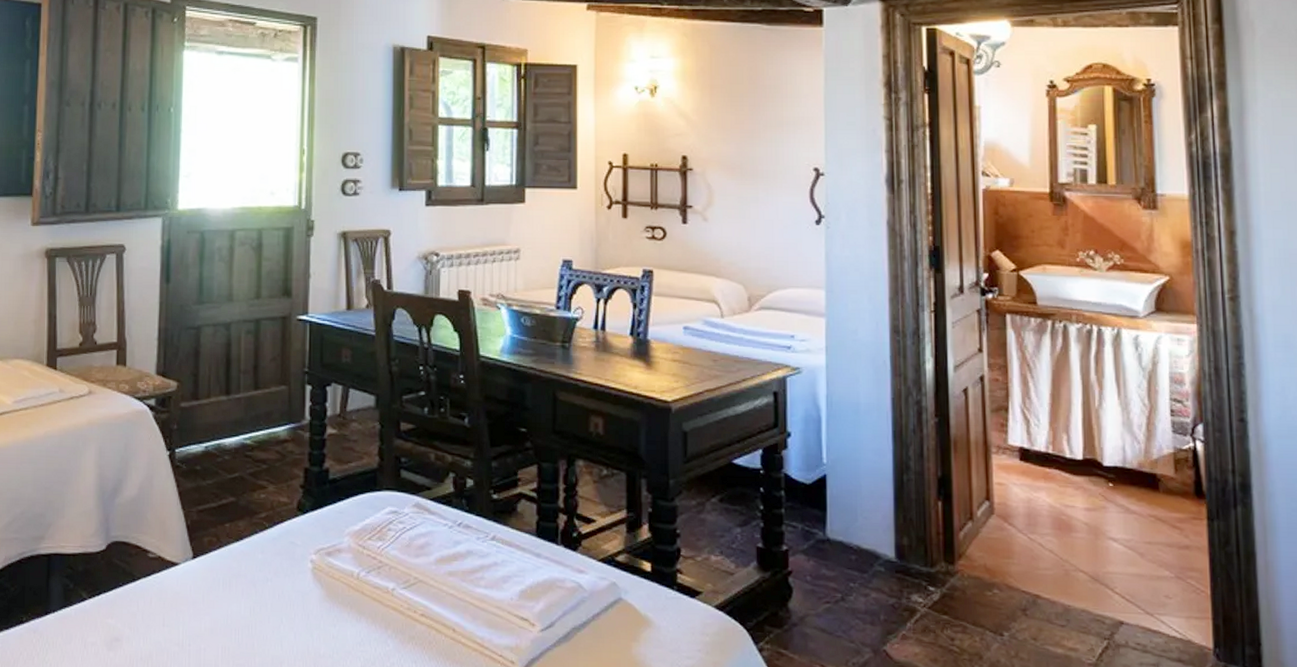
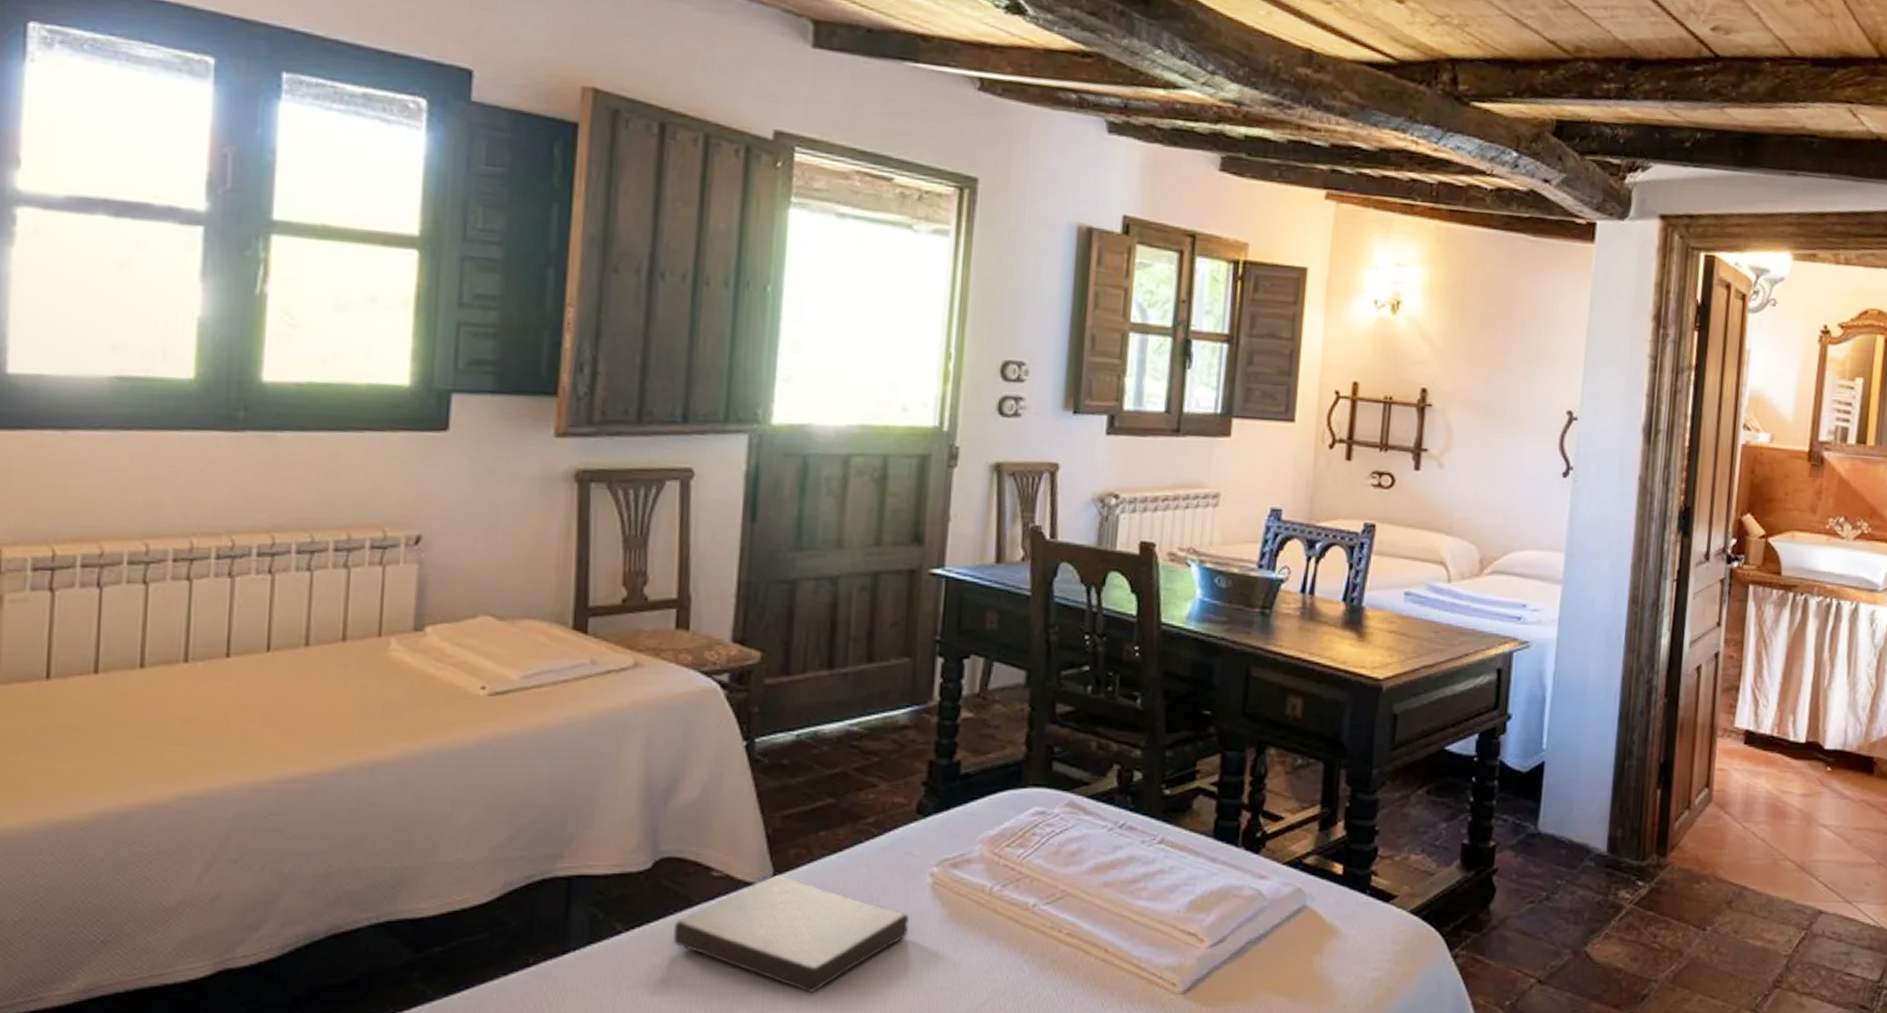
book: none [122,557,296,656] -> present [672,874,909,994]

